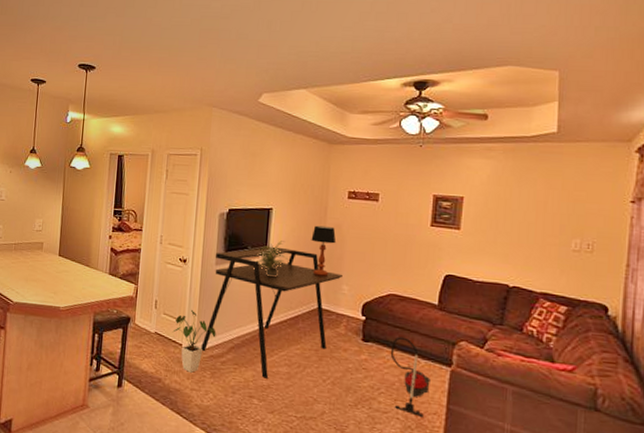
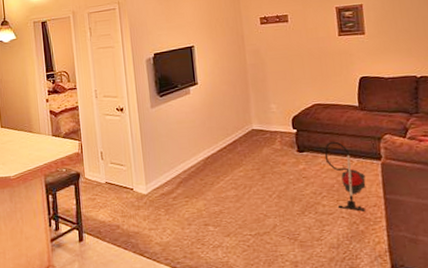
house plant: present [172,309,216,373] -> none [122,154,164,214]
desk: present [201,247,342,379] -> none [150,79,269,205]
potted plant: present [256,241,288,278] -> none [187,74,217,110]
table lamp: present [311,225,336,277] -> none [234,52,258,101]

